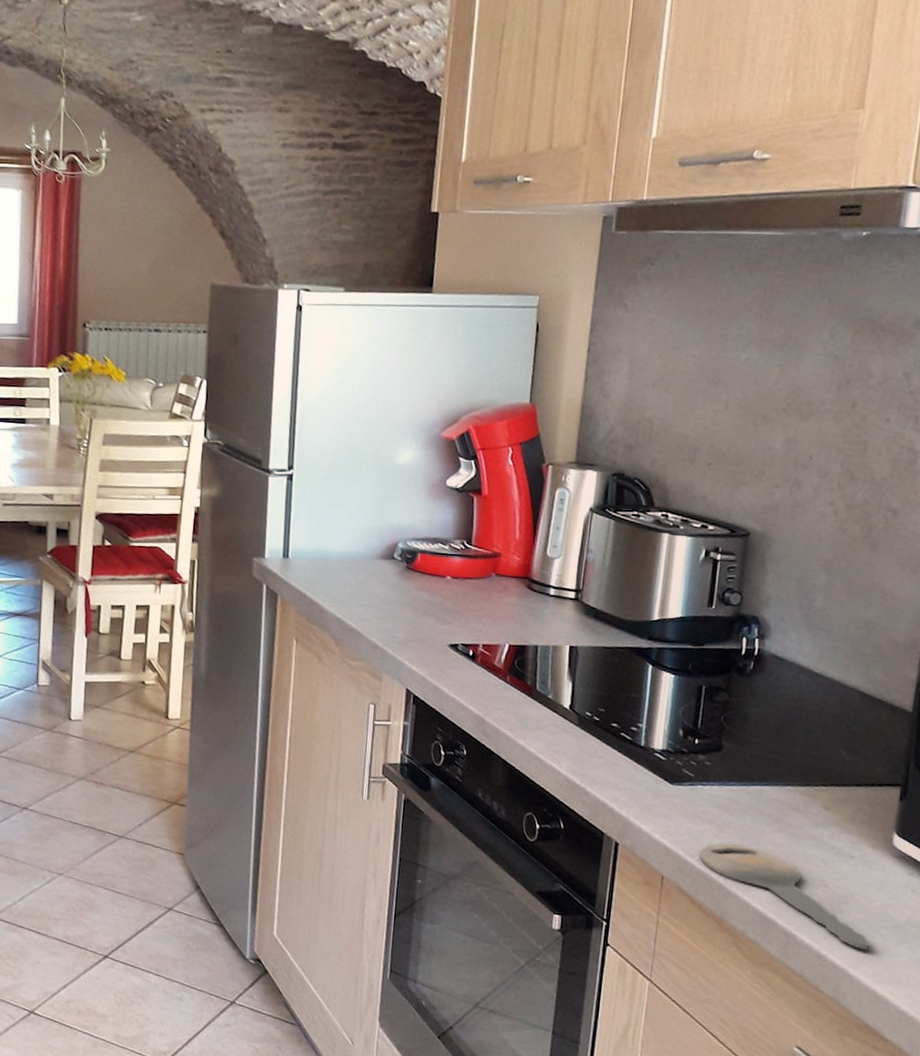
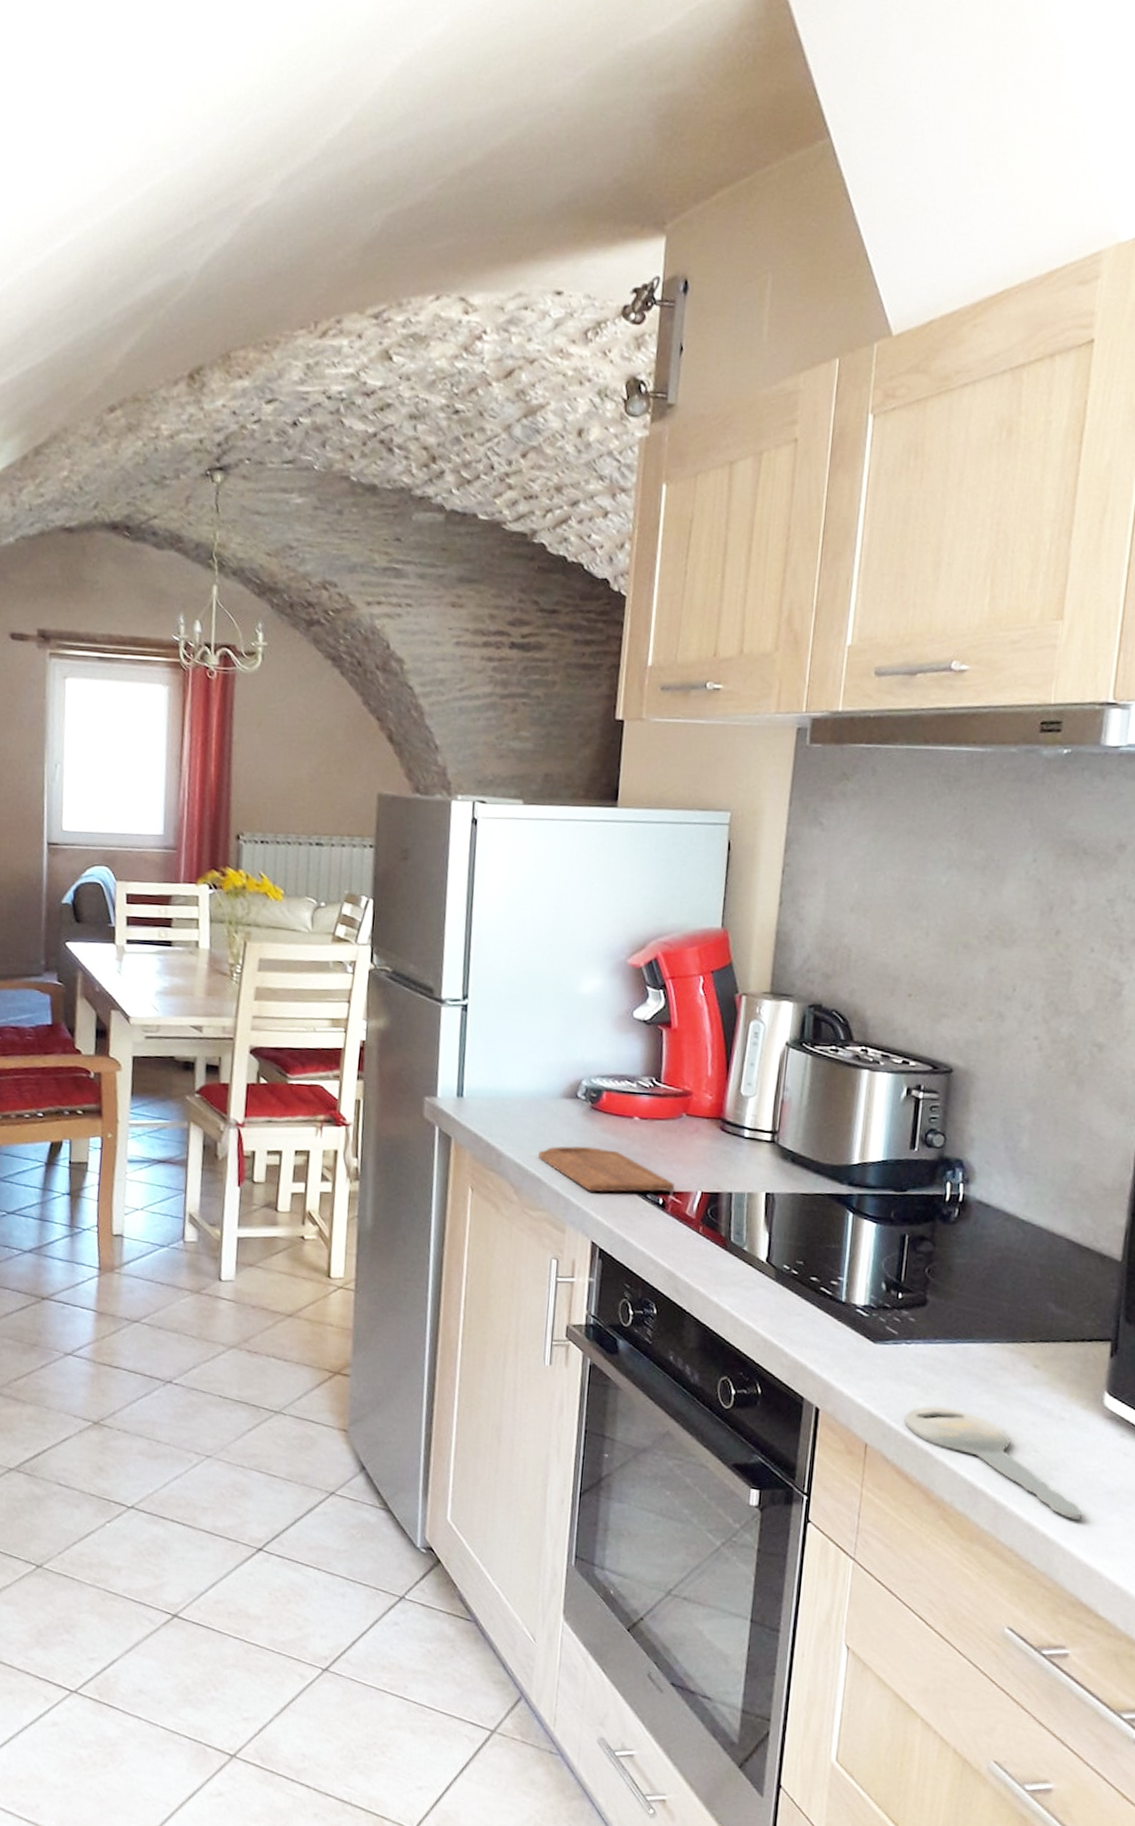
cutting board: none [357,602,484,645] -> present [538,1146,674,1192]

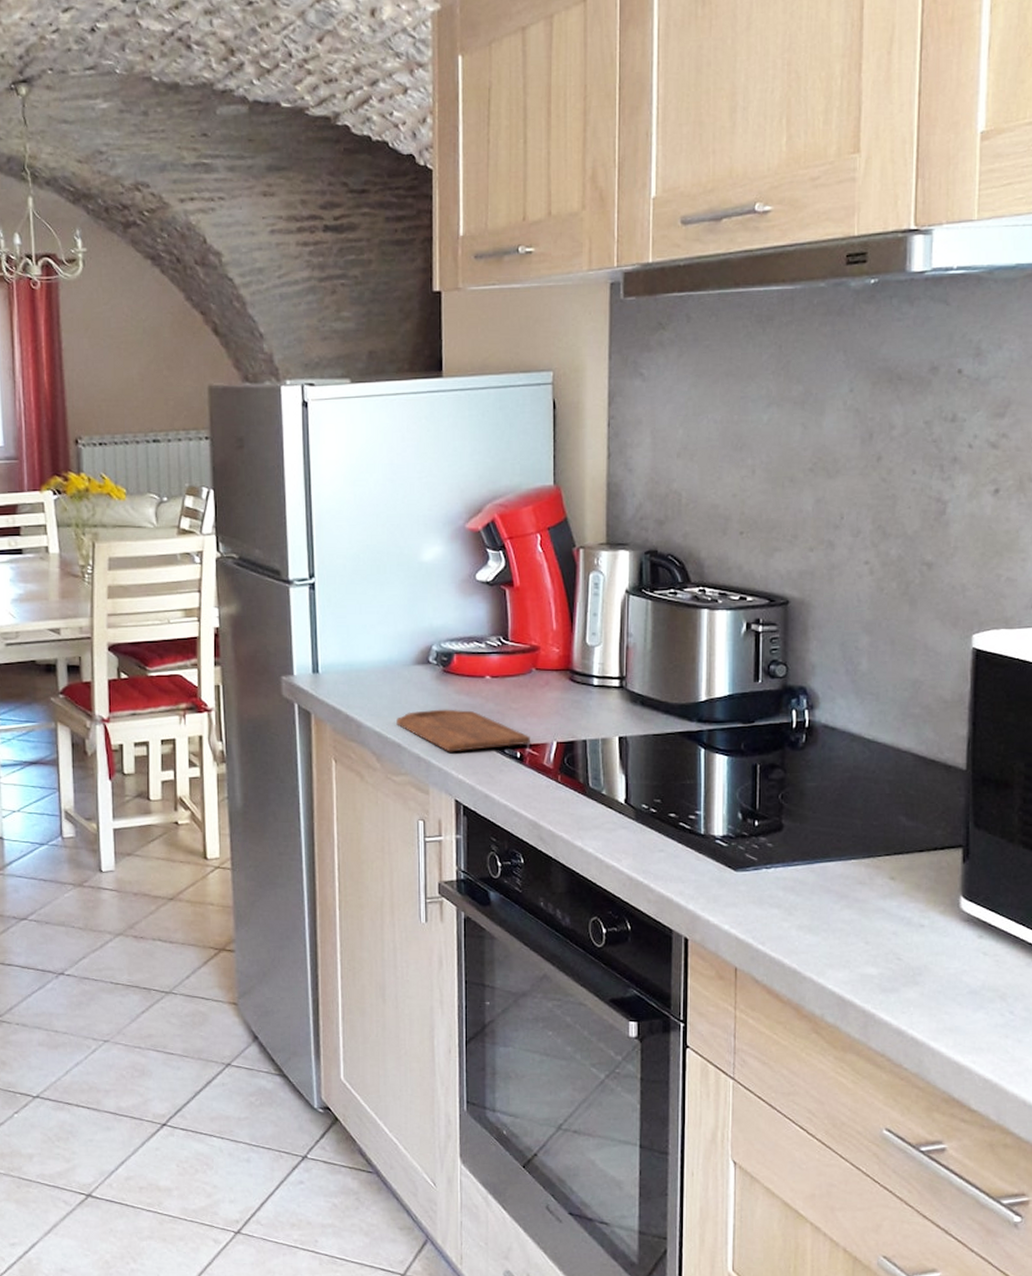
key: present [903,1406,1082,1520] -> none [769,926,947,1020]

